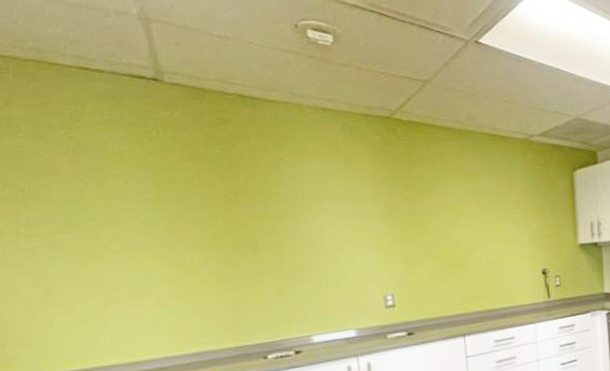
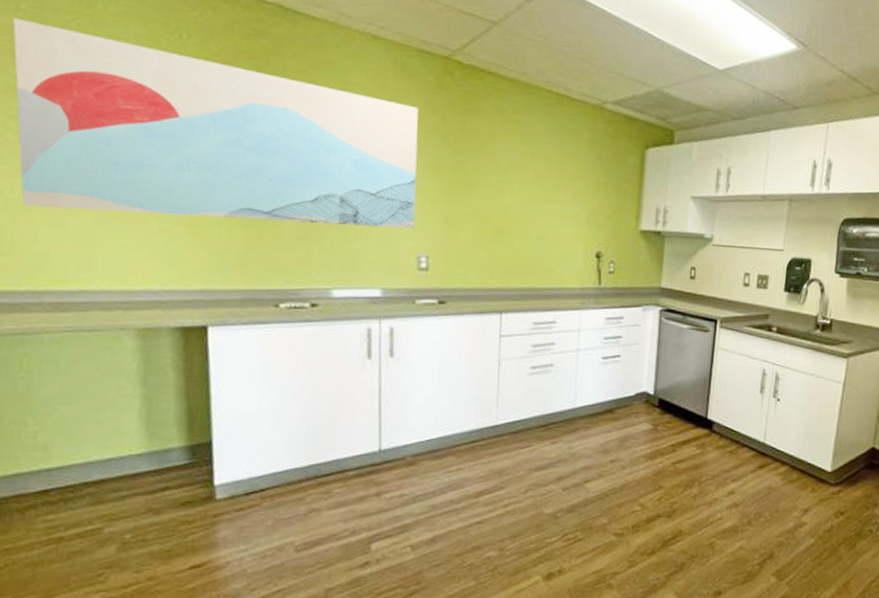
wall art: none [15,139,379,300] -> present [12,17,419,229]

